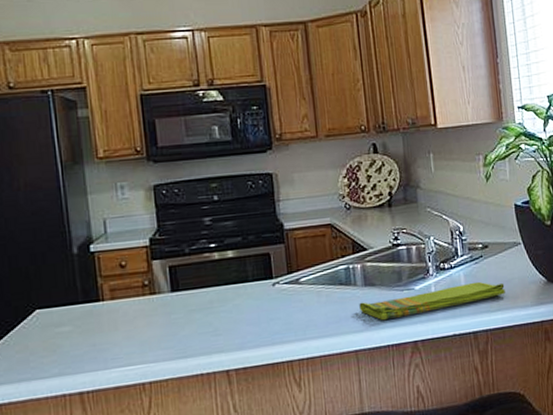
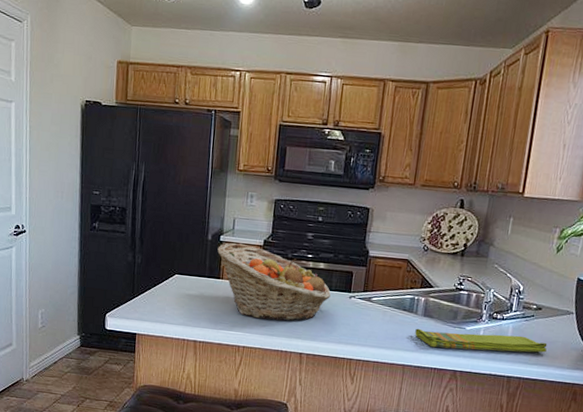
fruit basket: none [89,248,249,341] -> present [217,243,331,321]

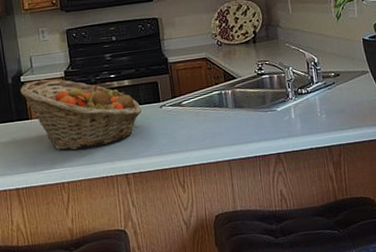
dish towel: present [415,328,548,353] -> none [230,104,356,137]

